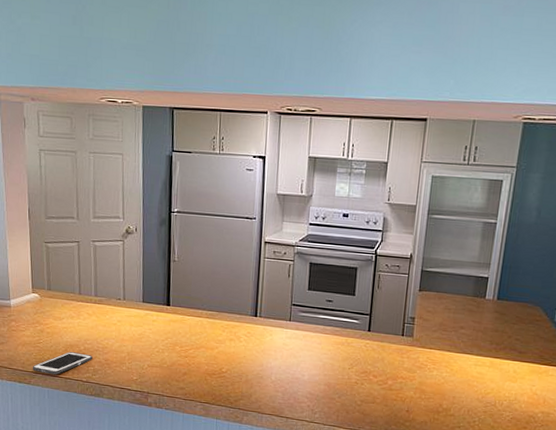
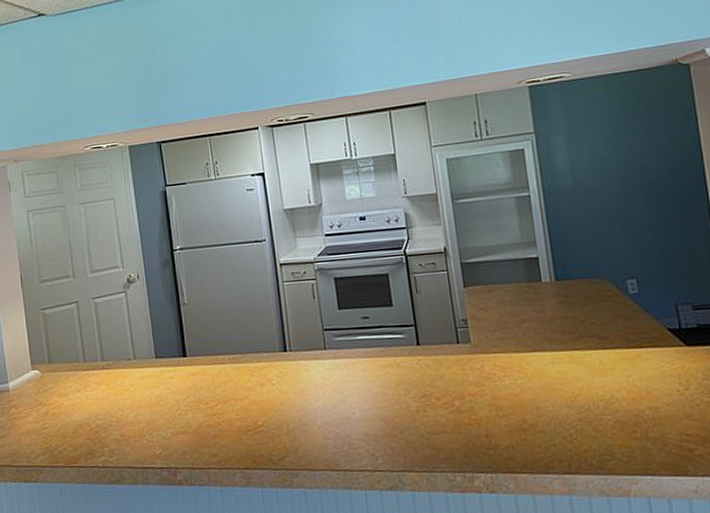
cell phone: present [32,352,93,375] -> none [39,432,107,466]

